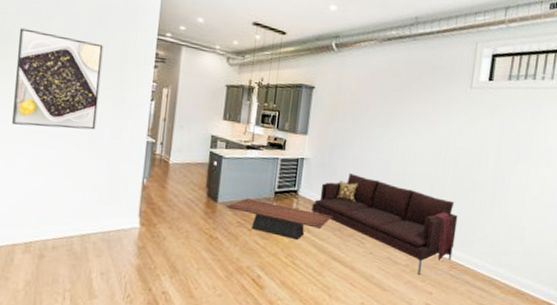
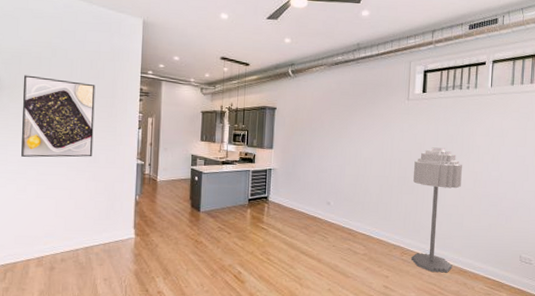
coffee table: present [226,198,332,241] -> none [207,206,299,240]
sofa: present [311,172,458,275] -> none [281,178,406,261]
floor lamp: none [461,146,529,294] -> present [411,147,462,273]

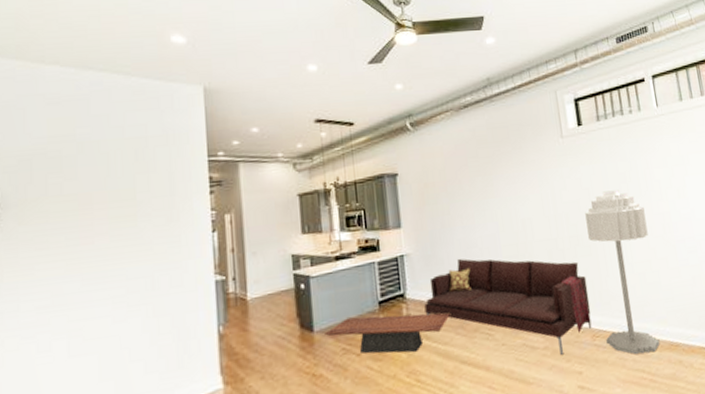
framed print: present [21,75,96,158] -> none [37,181,149,301]
coffee table: none [207,206,299,240] -> present [324,313,450,354]
sofa: none [281,178,406,261] -> present [424,258,592,355]

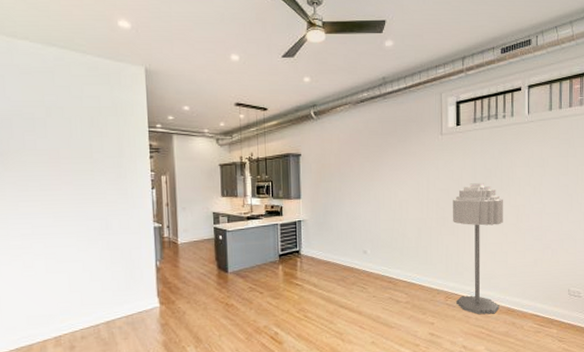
coffee table: present [324,313,450,354] -> none [236,264,334,296]
sofa: present [424,258,592,355] -> none [315,227,447,309]

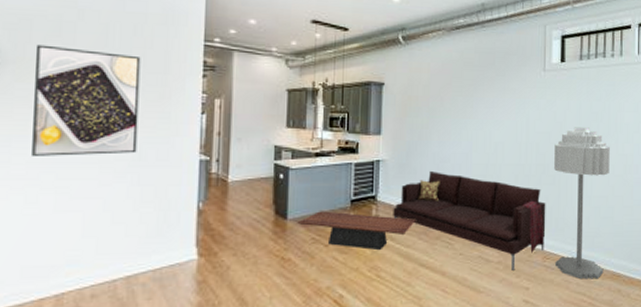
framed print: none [16,139,104,230] -> present [32,44,141,156]
coffee table: none [236,264,334,296] -> present [297,211,416,251]
sofa: none [315,227,447,309] -> present [393,170,546,270]

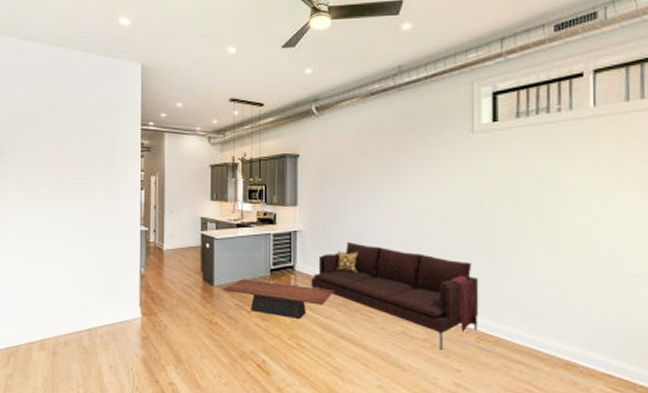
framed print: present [32,44,141,156] -> none [21,137,94,227]
floor lamp: present [554,127,610,280] -> none [487,194,559,367]

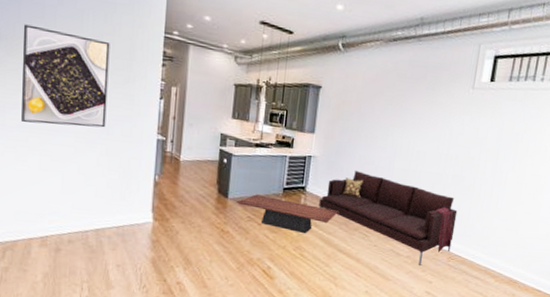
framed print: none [21,137,94,227] -> present [22,24,110,128]

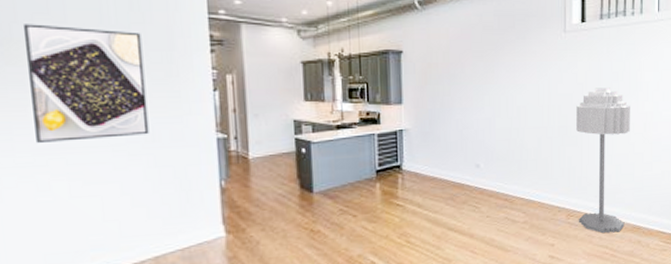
coffee table: present [236,194,338,234] -> none [323,182,442,218]
sofa: present [319,170,458,265] -> none [419,137,569,229]
floor lamp: none [459,144,526,282] -> present [576,87,630,234]

